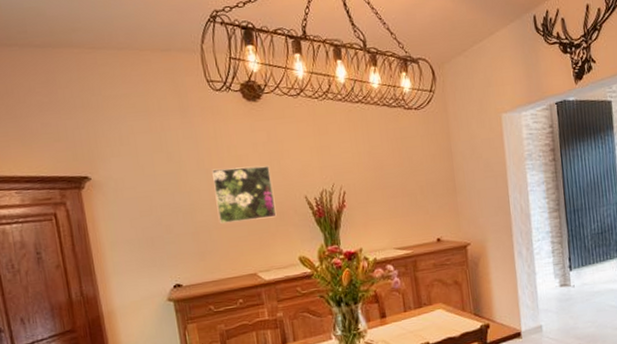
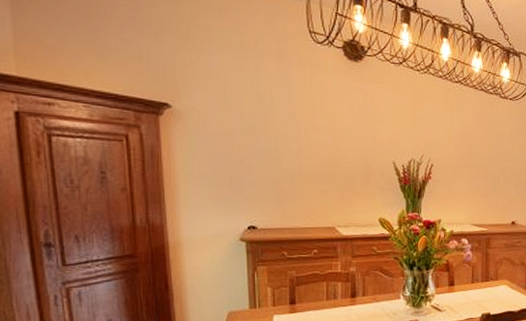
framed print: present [212,165,277,224] -> none [303,120,363,177]

